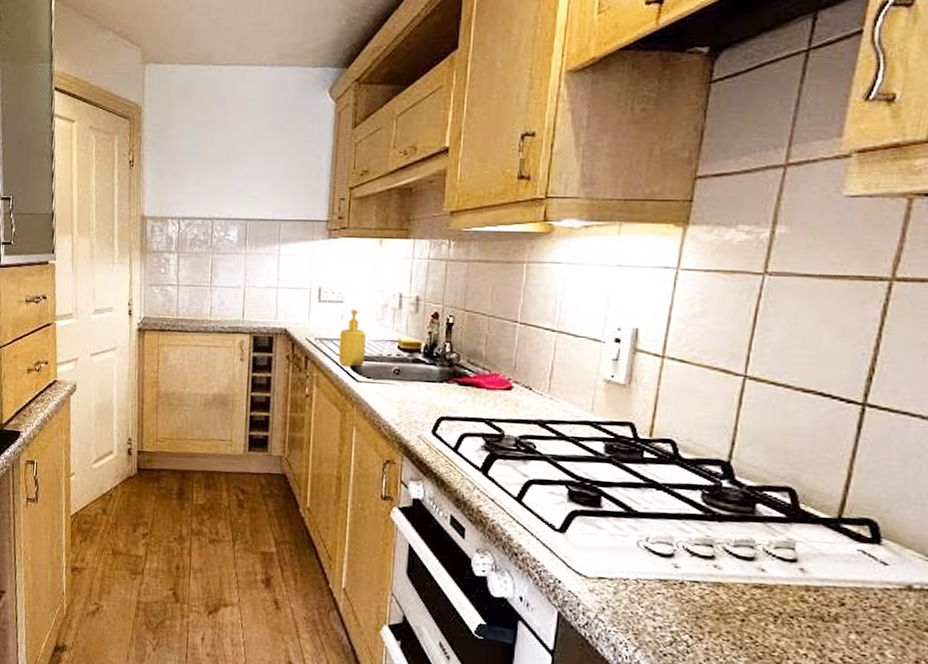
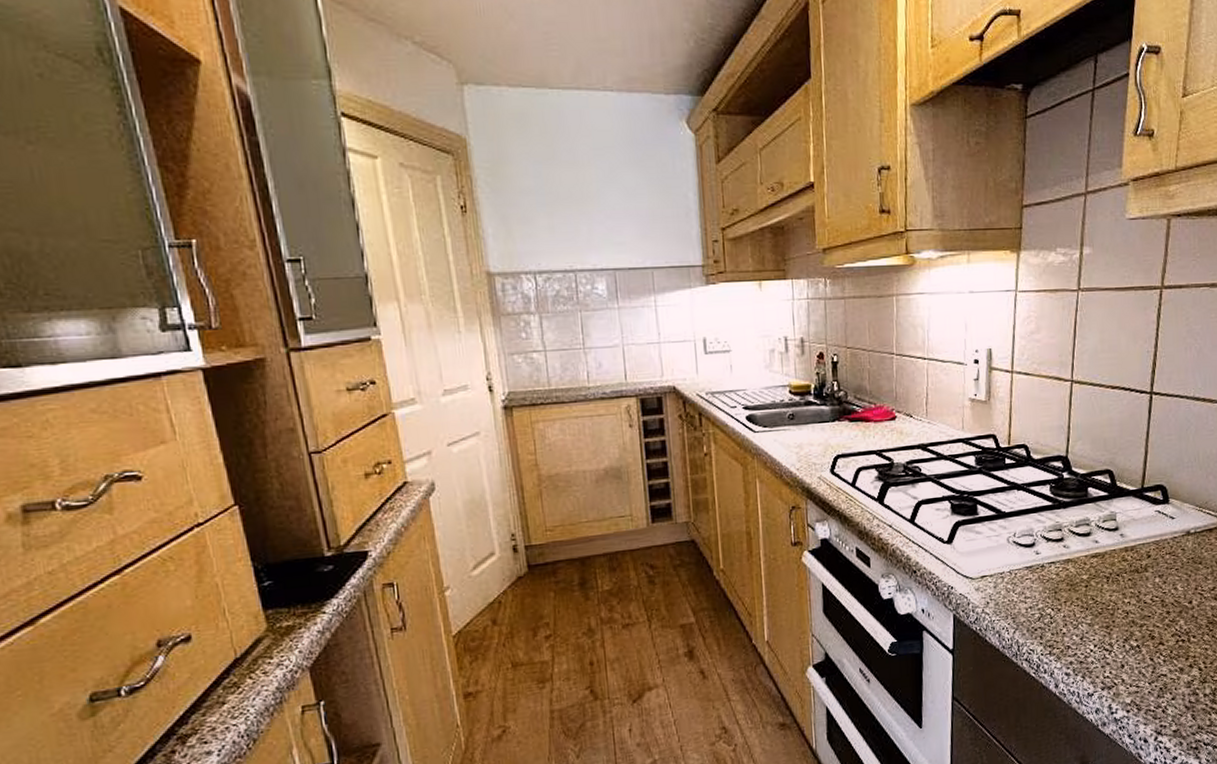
soap dispenser: present [338,310,366,367] -> none [730,358,759,418]

